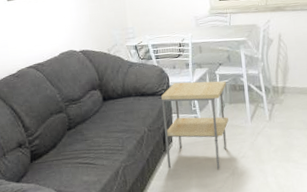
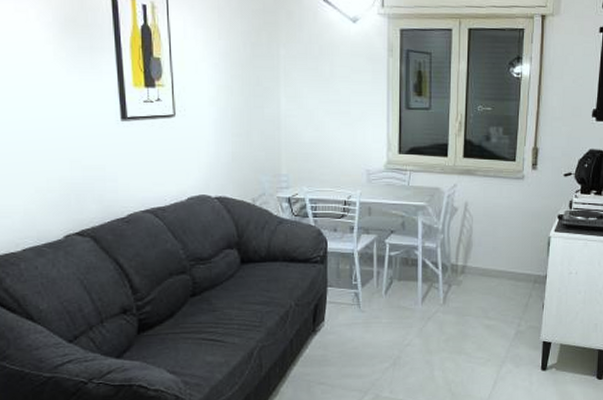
side table: present [161,81,229,169] -> none [315,249,398,358]

